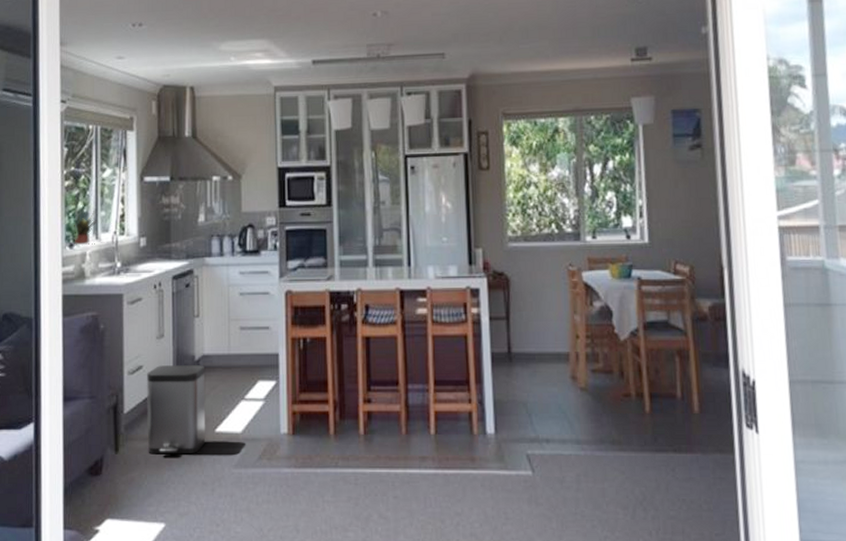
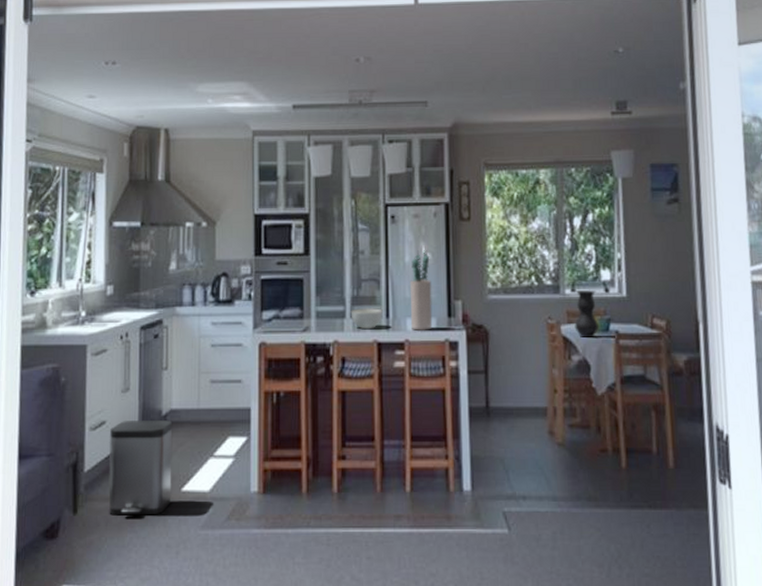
potted plant: present [74,208,98,246] -> none [35,254,62,294]
bowl: none [373,256,405,277] -> present [350,307,383,329]
vase: none [430,196,454,279] -> present [409,246,433,332]
vase: none [596,236,620,284] -> present [574,289,599,337]

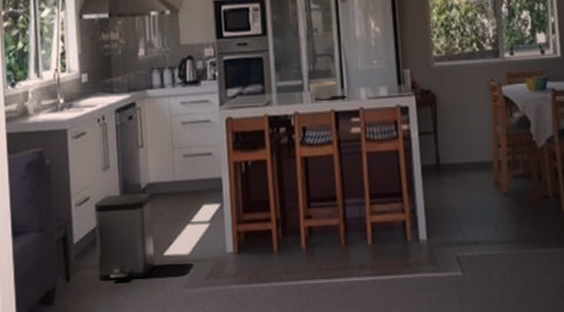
vase: present [409,246,433,332] -> none [361,21,385,99]
vase: present [574,289,599,337] -> none [514,52,537,96]

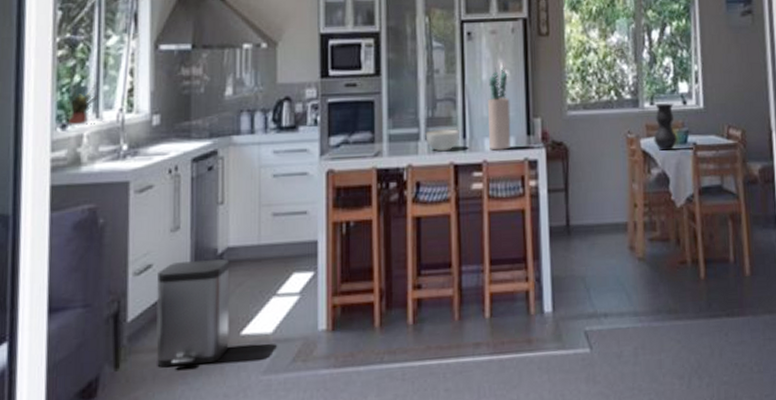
potted plant: none [15,47,38,85] -> present [67,82,99,127]
vase: none [361,21,385,99] -> present [487,63,512,151]
vase: none [514,52,537,96] -> present [653,102,677,151]

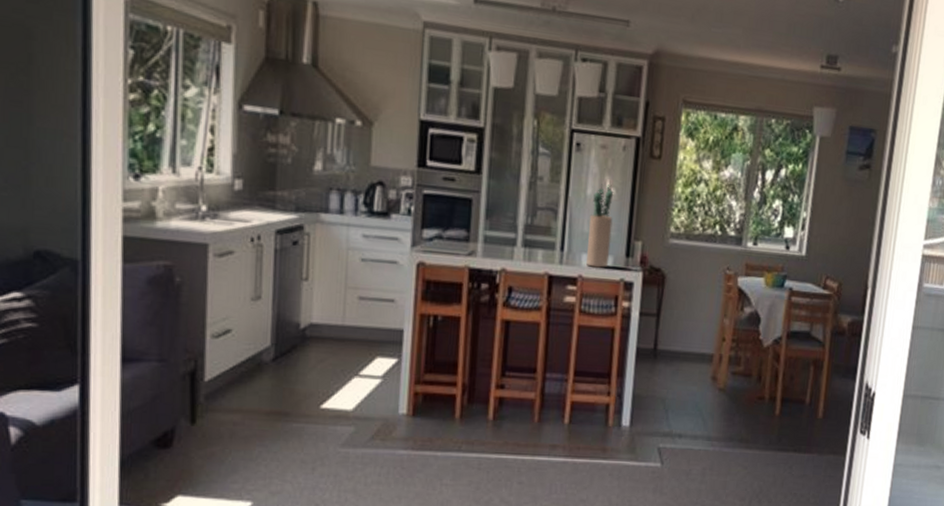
potted plant: present [67,82,99,127] -> none [141,134,176,179]
pedal bin: present [156,259,230,368] -> none [233,331,313,431]
bowl: present [425,128,459,151] -> none [522,237,558,260]
vase: present [653,102,677,151] -> none [751,244,778,292]

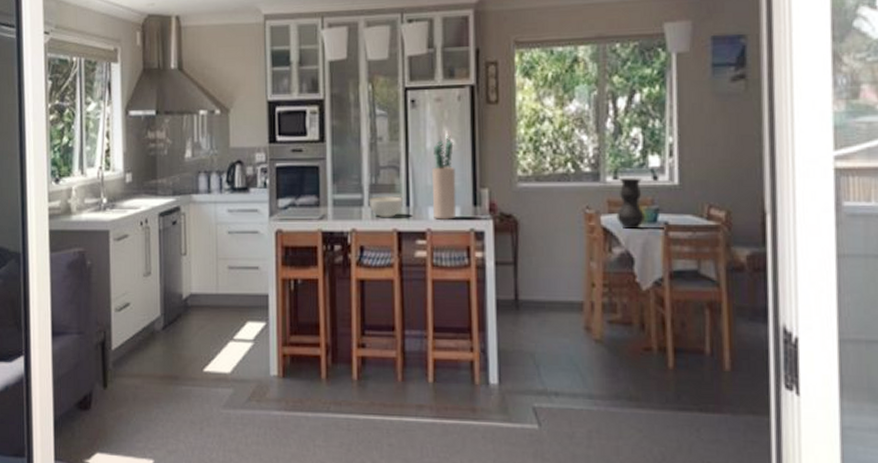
bowl: none [522,237,558,260] -> present [369,195,403,217]
vase: none [751,244,778,292] -> present [616,177,645,229]

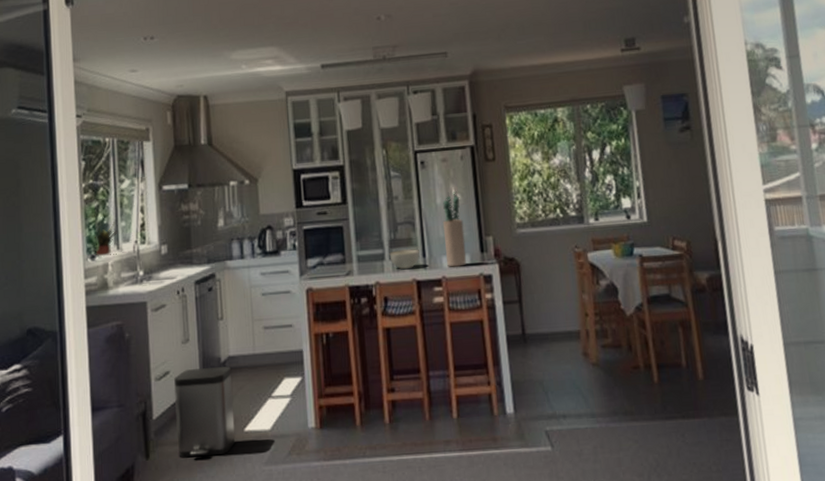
potted plant: none [59,143,83,181] -> present [95,219,118,257]
pedal bin: none [134,303,194,393] -> present [174,366,235,458]
vase: present [616,177,645,229] -> none [599,217,623,263]

